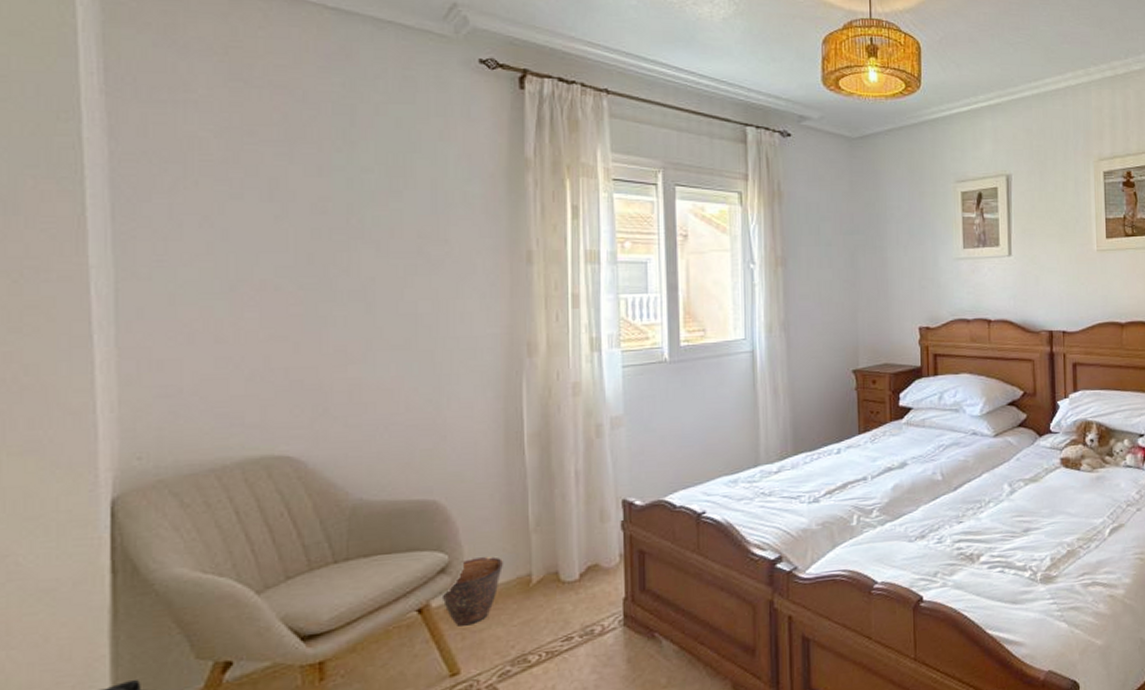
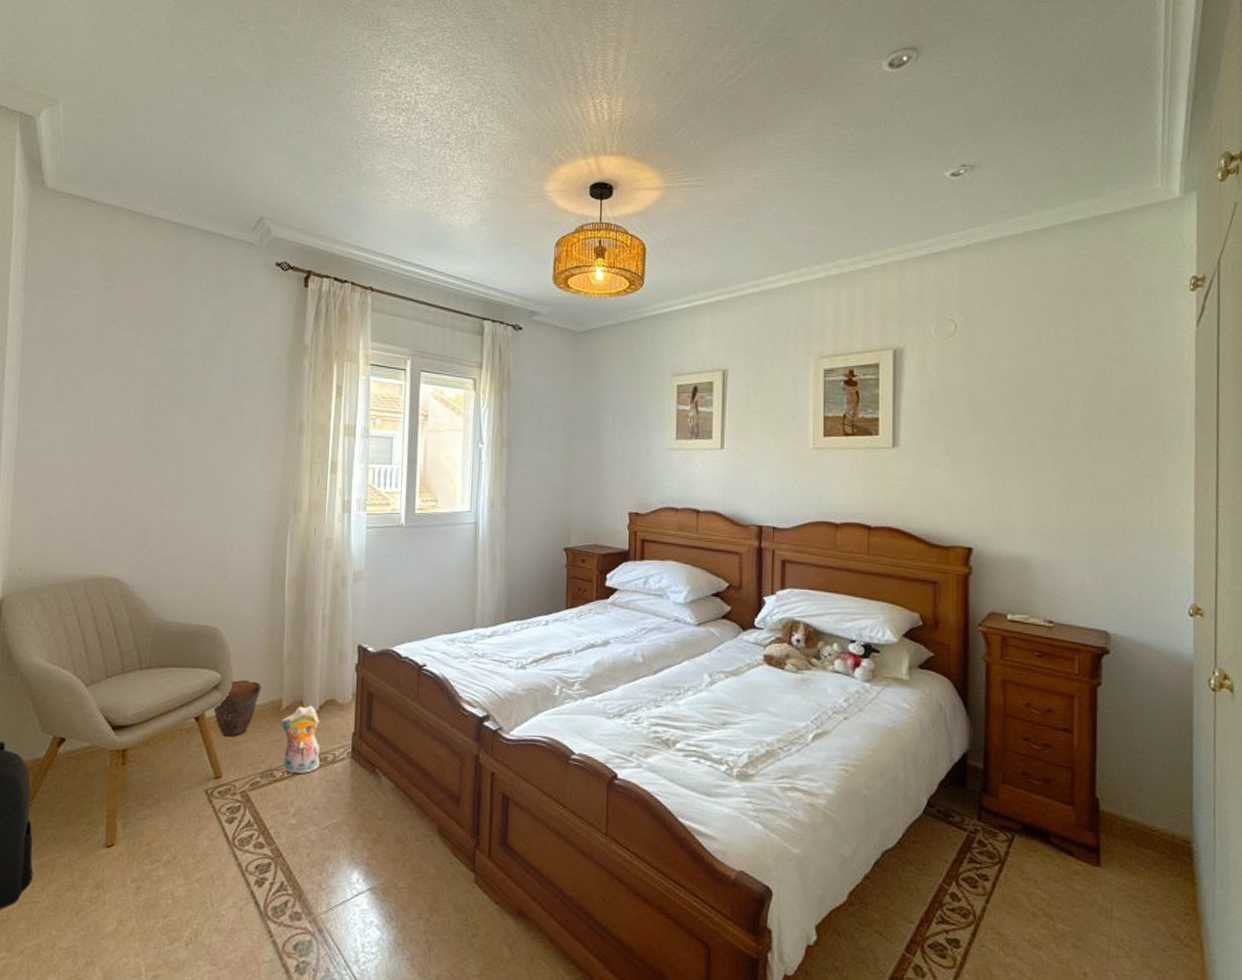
plush toy: none [532,574,585,656] -> present [280,705,320,775]

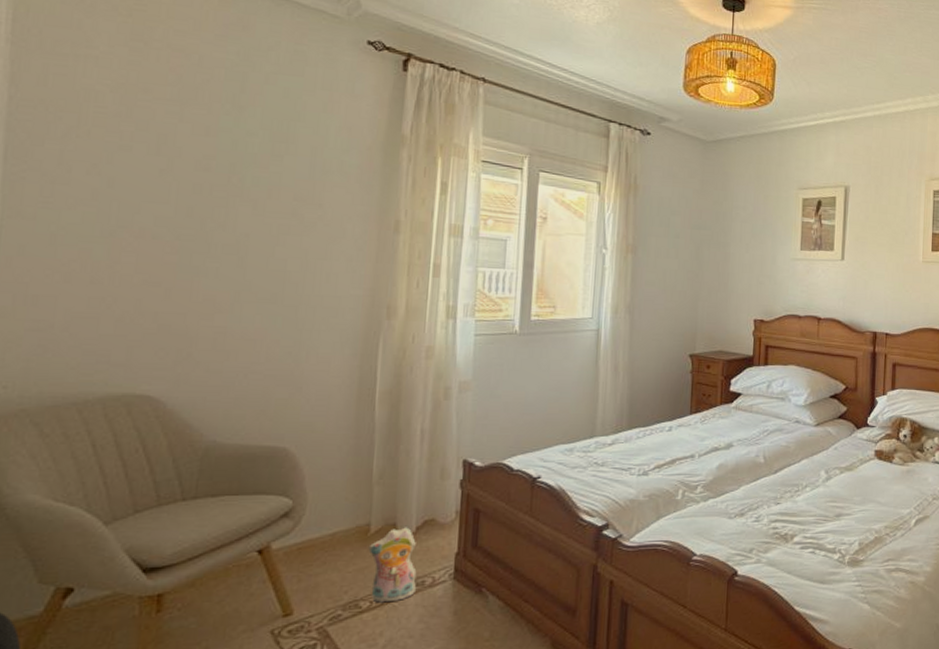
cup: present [212,679,262,737] -> none [281,504,346,569]

